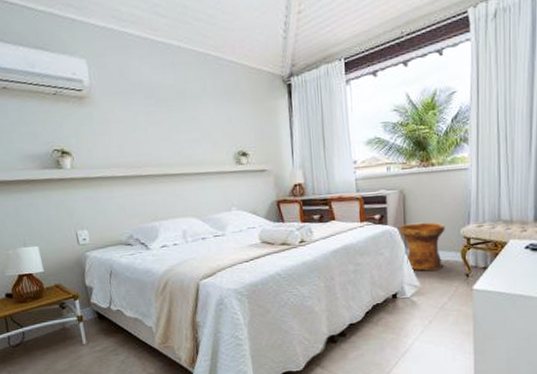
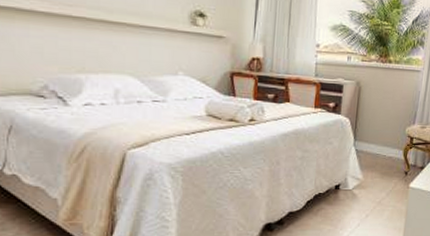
woven basket: present [399,222,445,271] -> none [350,116,393,165]

